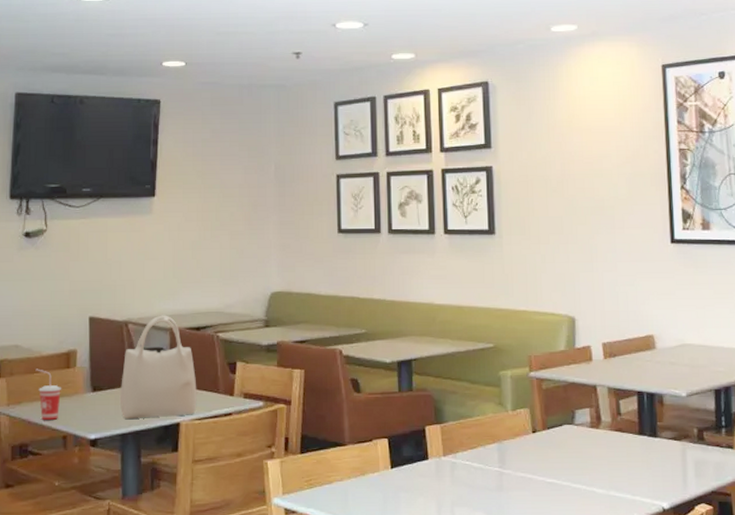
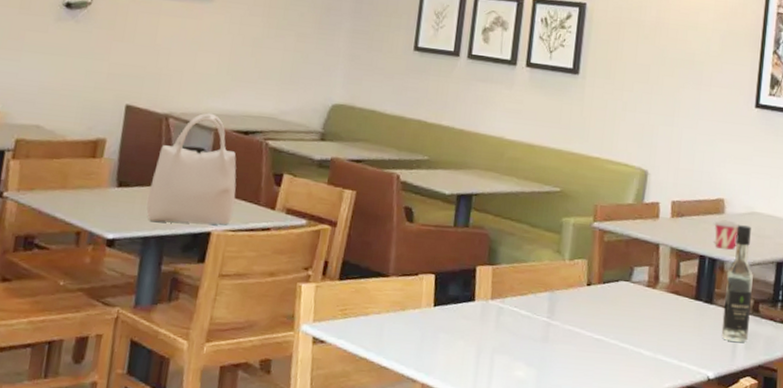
beverage cup: present [35,369,62,420] -> none [54,154,84,213]
cup: none [646,355,672,384] -> present [713,219,740,251]
bottle: none [666,358,697,471] -> present [721,225,753,342]

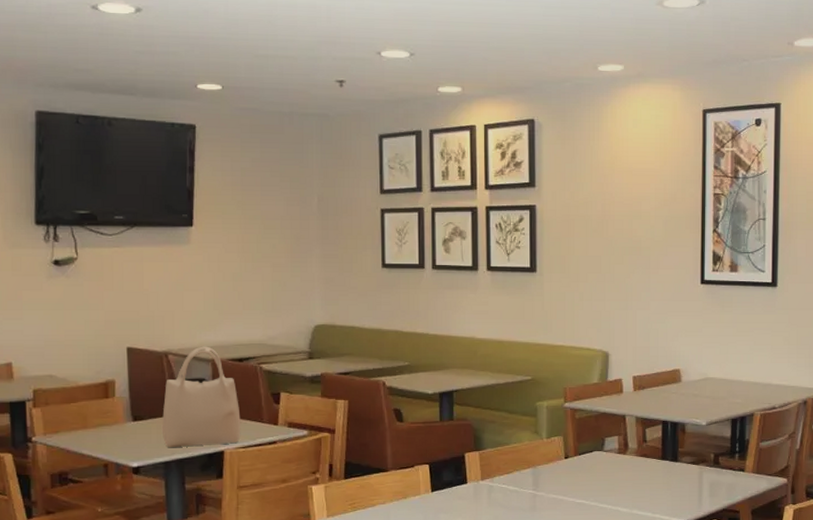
cup: present [713,219,740,251] -> none [672,387,696,414]
bottle: present [721,225,753,342] -> none [687,390,711,491]

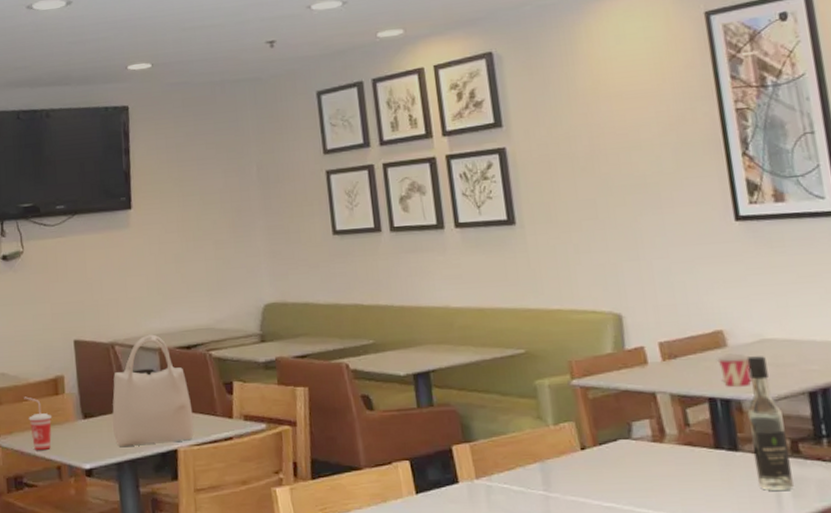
beverage cup: none [72,398,101,449] -> present [24,396,53,450]
cup: none [672,387,696,414] -> present [715,353,751,388]
bottle: none [687,390,711,491] -> present [746,356,793,490]

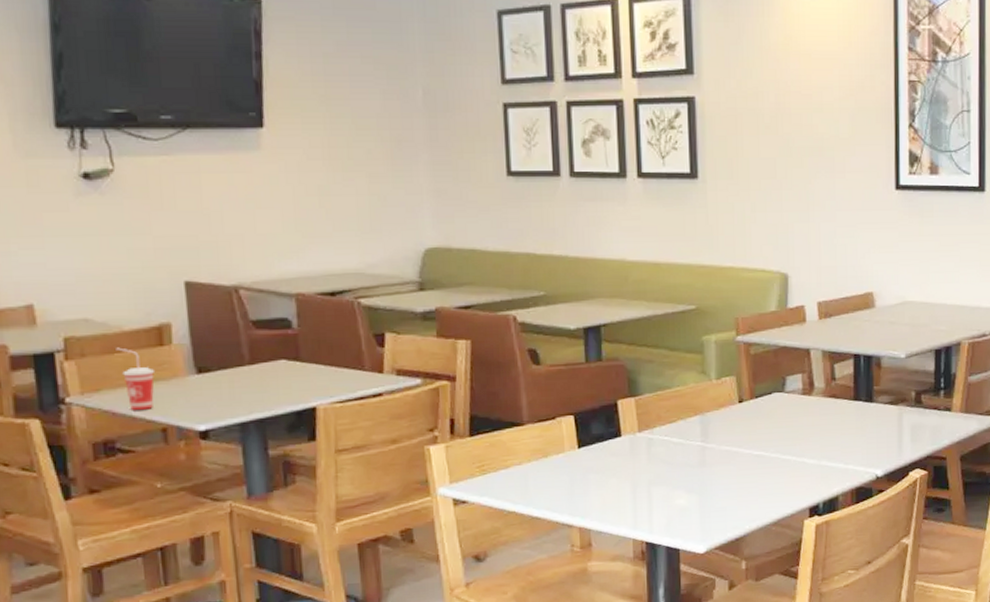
handbag: present [112,334,194,446] -> none [235,277,337,405]
cup: present [715,353,751,388] -> none [864,313,892,345]
bottle: present [746,356,793,490] -> none [884,317,913,436]

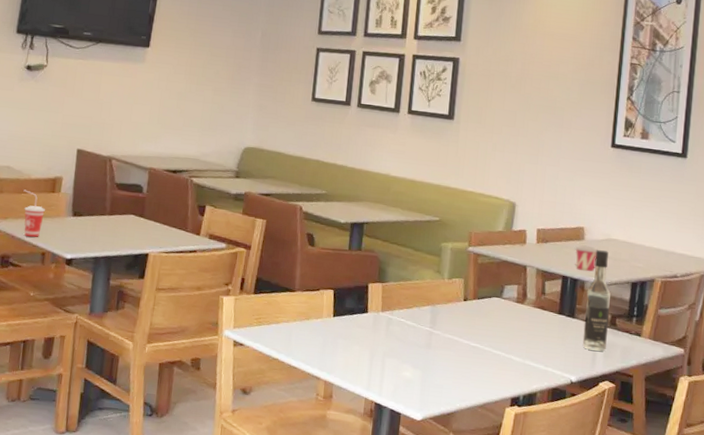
cup: none [864,313,892,345] -> present [574,245,598,272]
bottle: none [884,317,913,436] -> present [582,250,611,351]

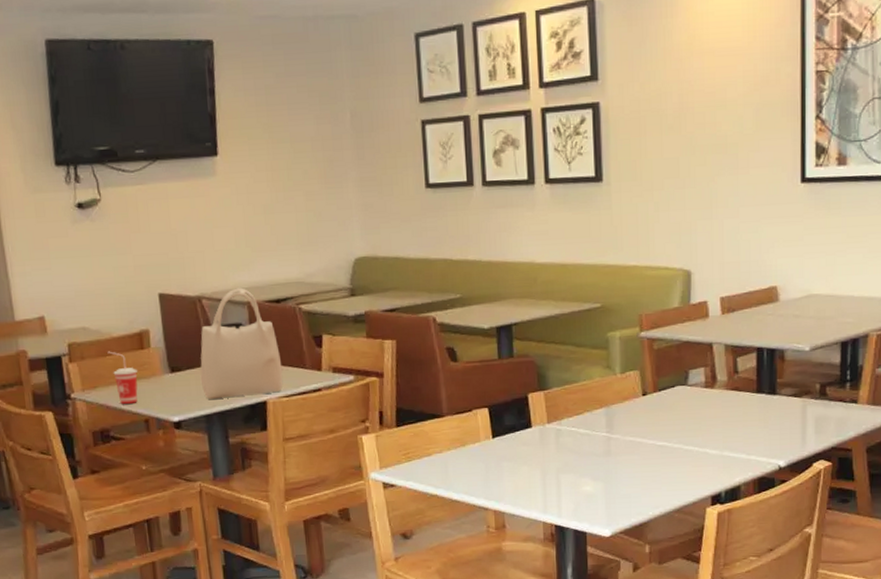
handbag: none [96,155,168,248] -> present [200,288,284,399]
cup: present [574,245,598,272] -> none [767,307,796,339]
bottle: present [582,250,611,351] -> none [788,310,817,428]

